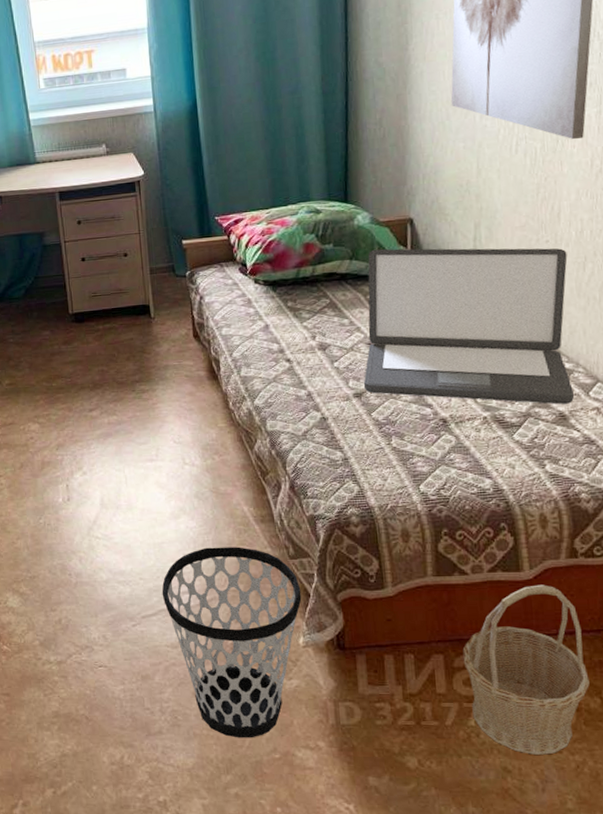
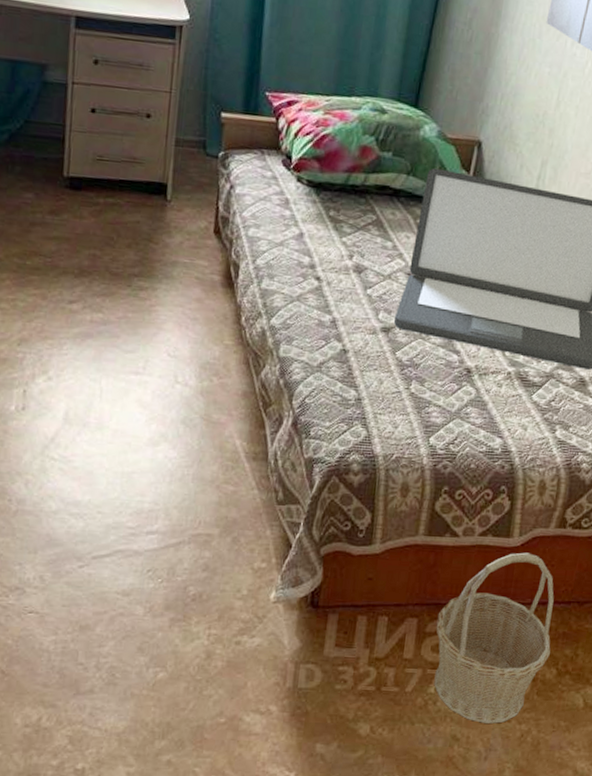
wastebasket: present [161,547,302,738] -> none [121,482,283,700]

